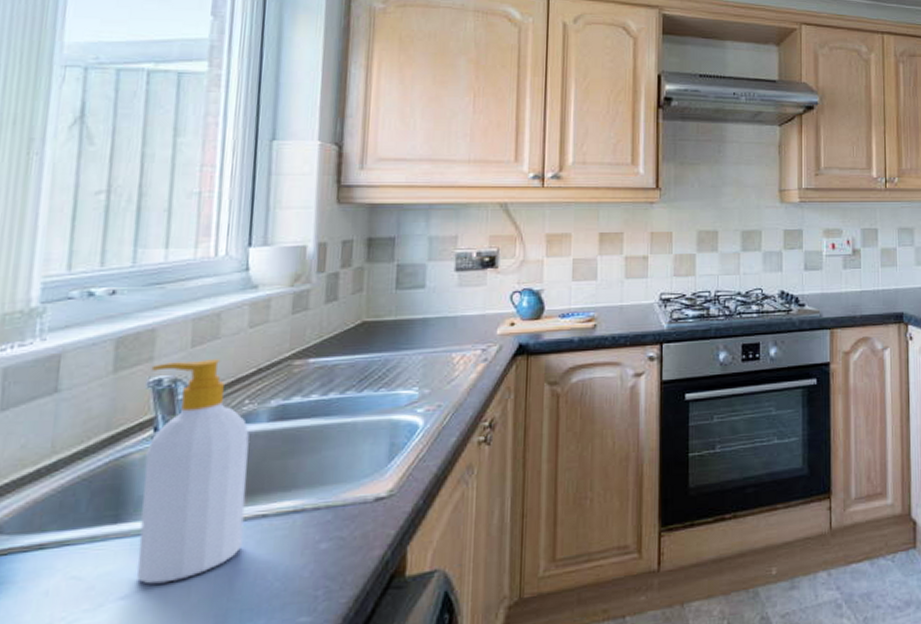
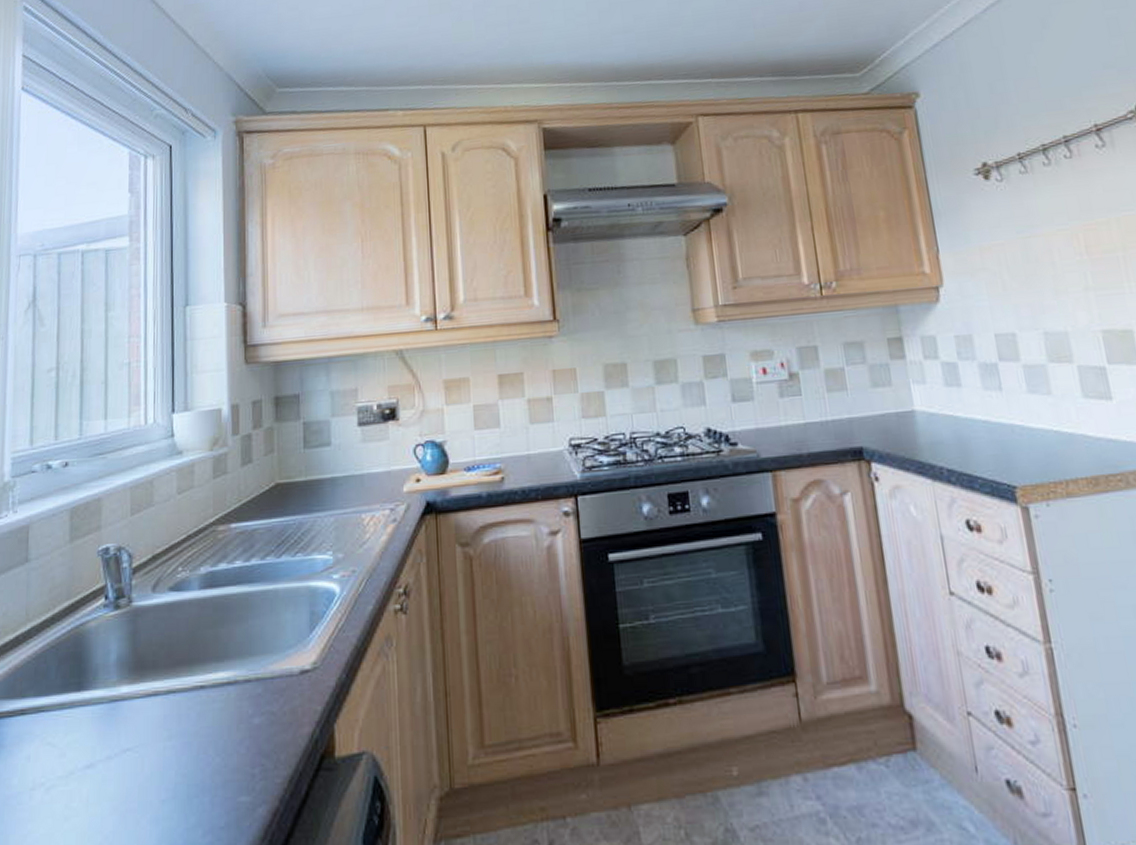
soap bottle: present [137,359,250,584] -> none [98,526,185,754]

